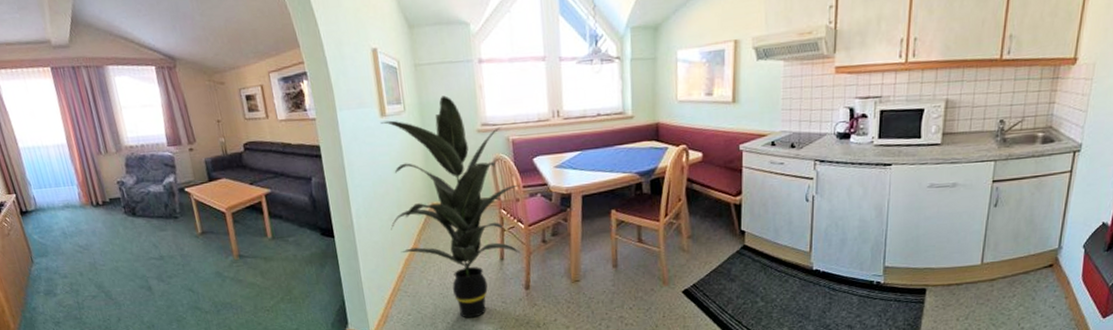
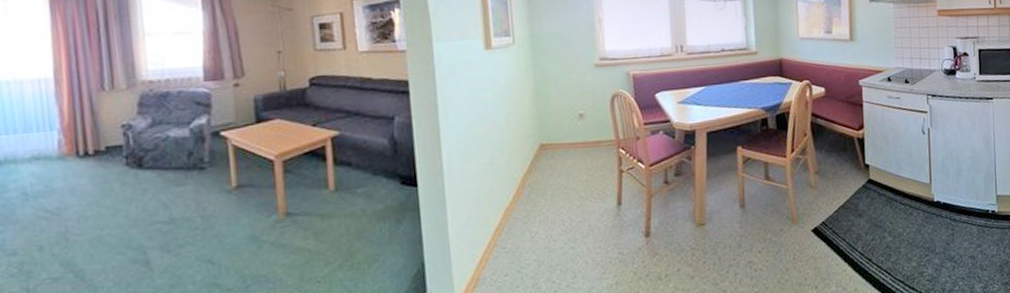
indoor plant: present [380,95,521,318] -> none [484,28,641,275]

